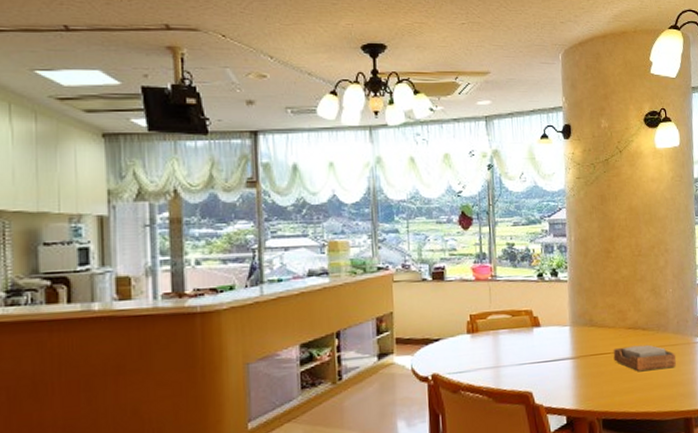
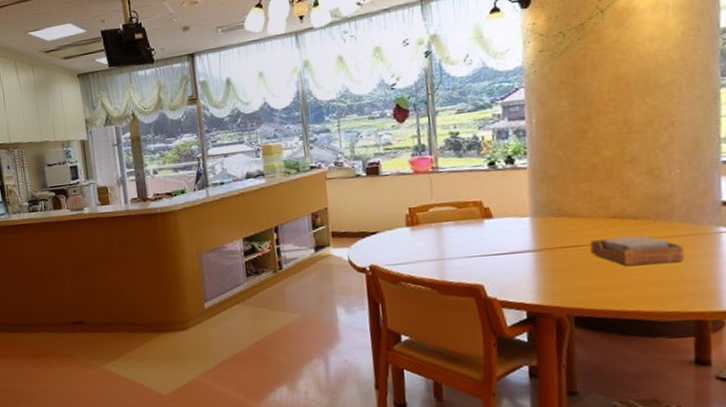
kettle: none [66,272,99,307] -> present [65,185,88,212]

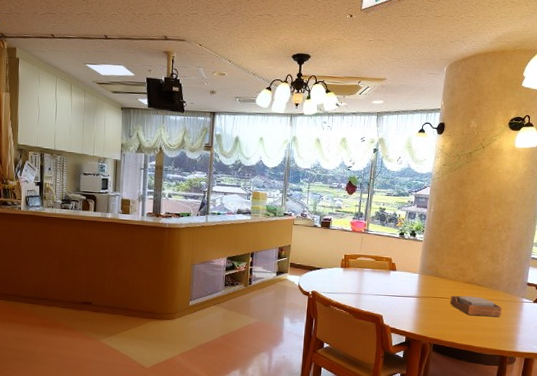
kettle: present [65,185,88,212] -> none [93,193,112,215]

